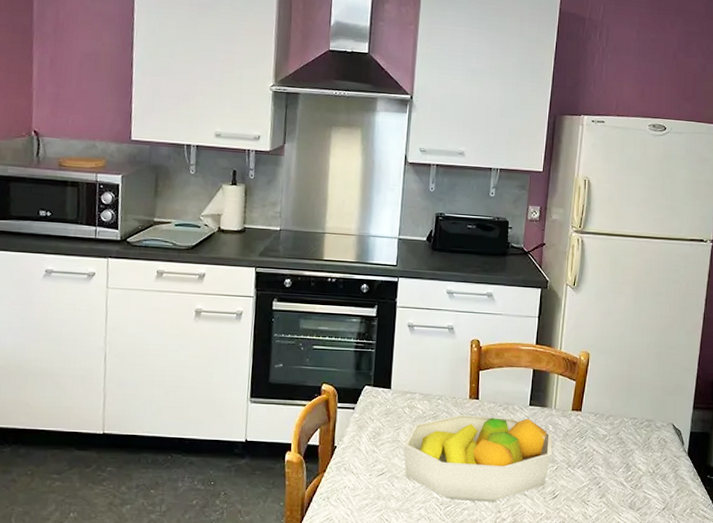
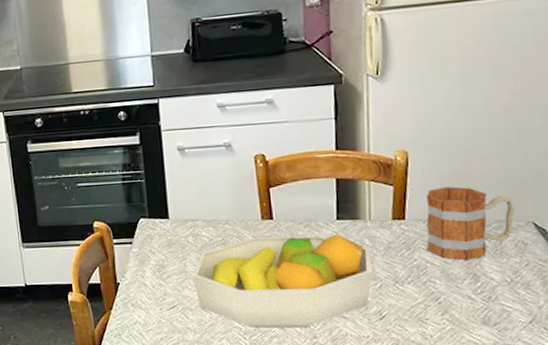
mug: none [595,387,661,452] -> present [426,186,516,261]

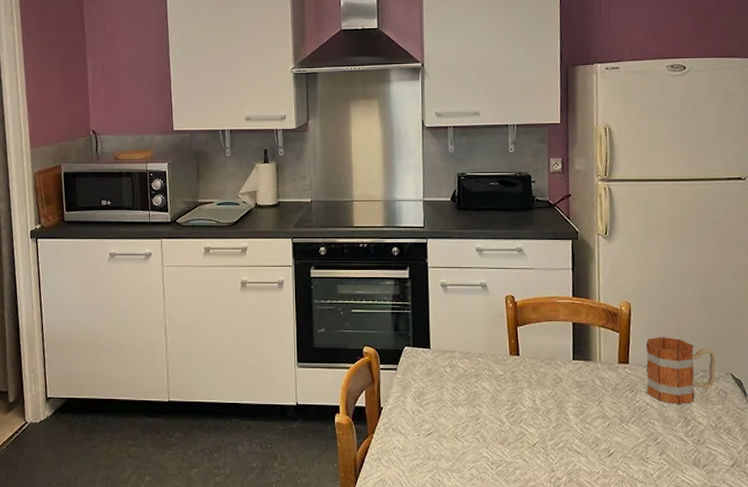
fruit bowl: present [192,234,373,329] -> none [448,372,602,461]

